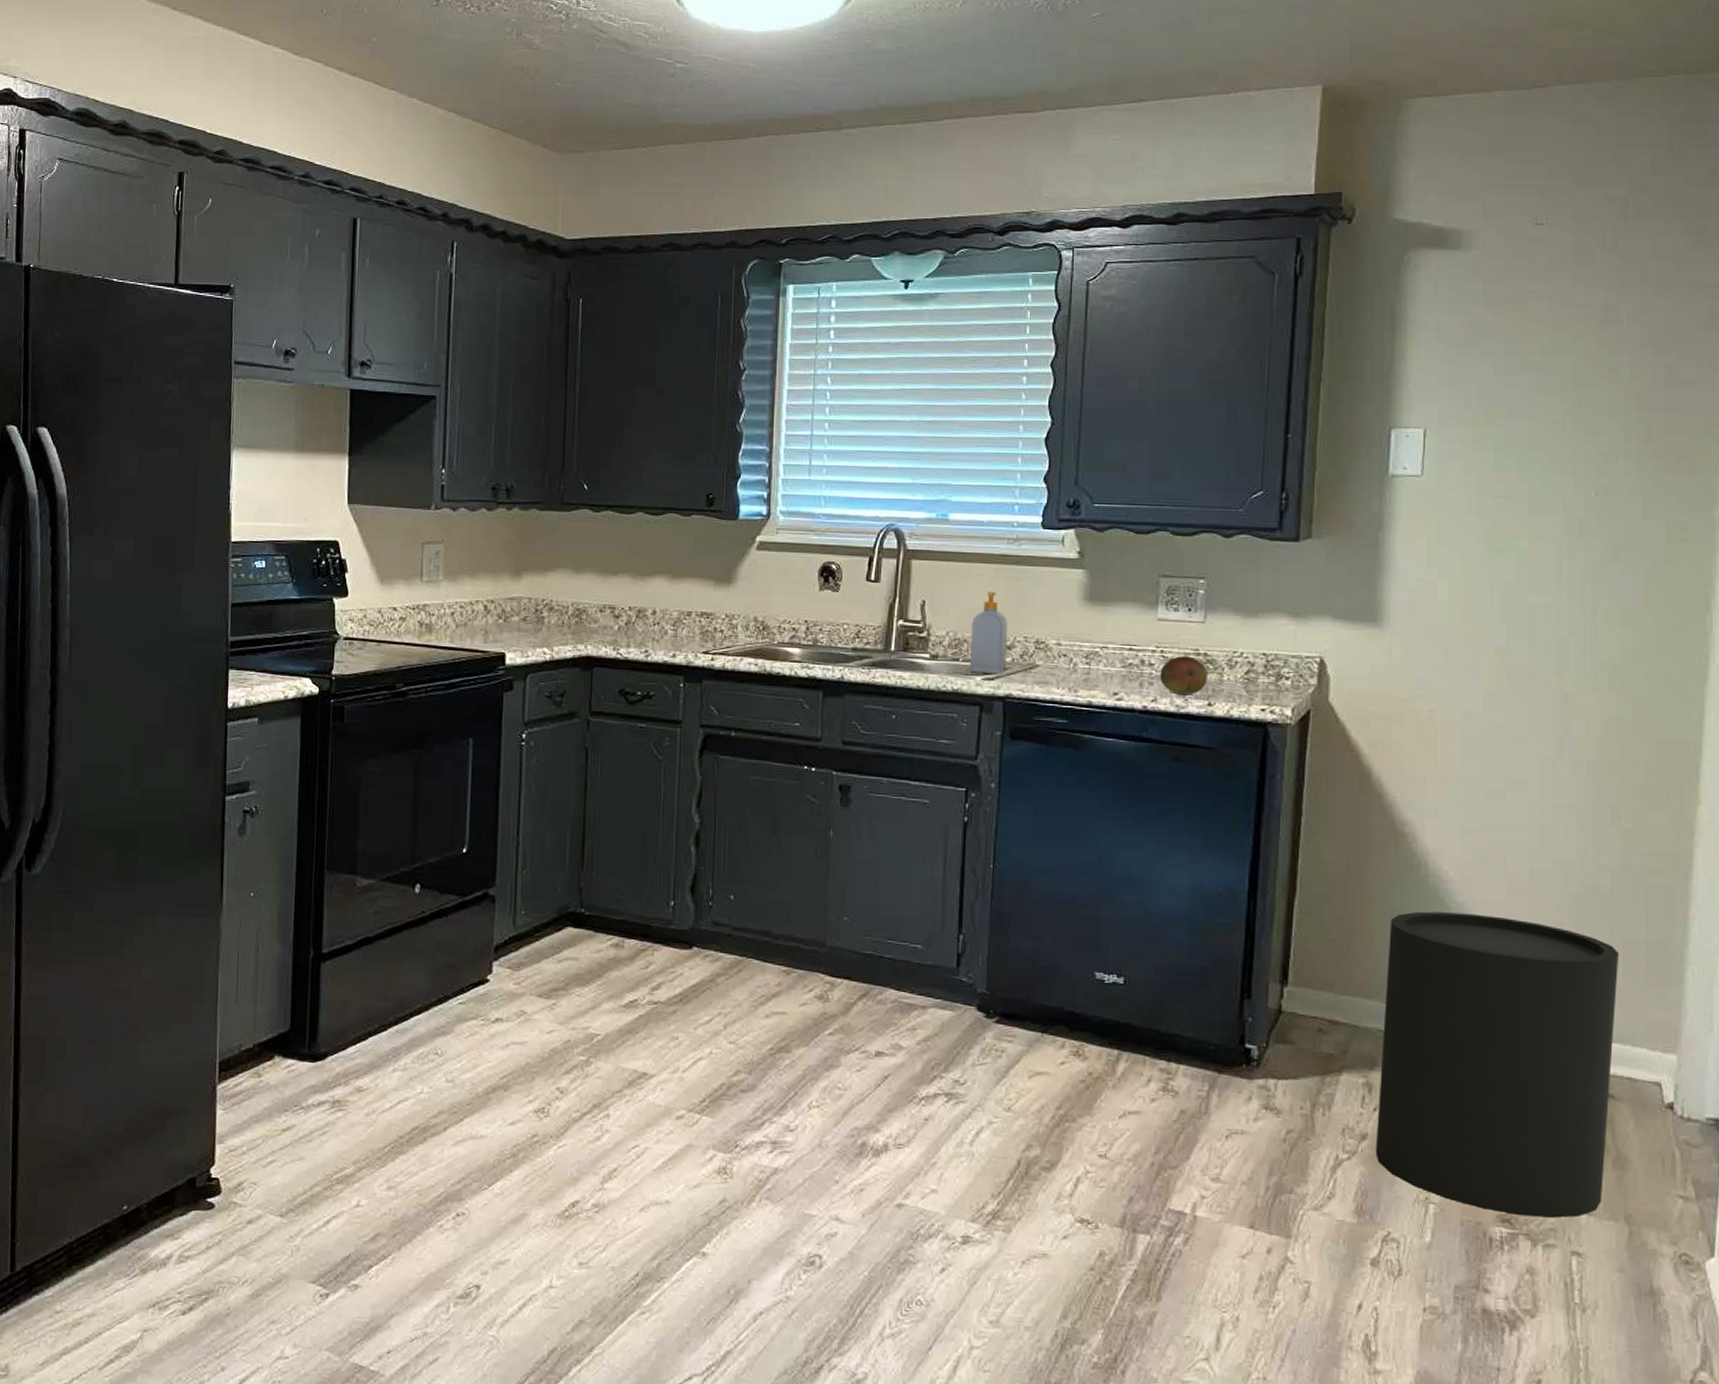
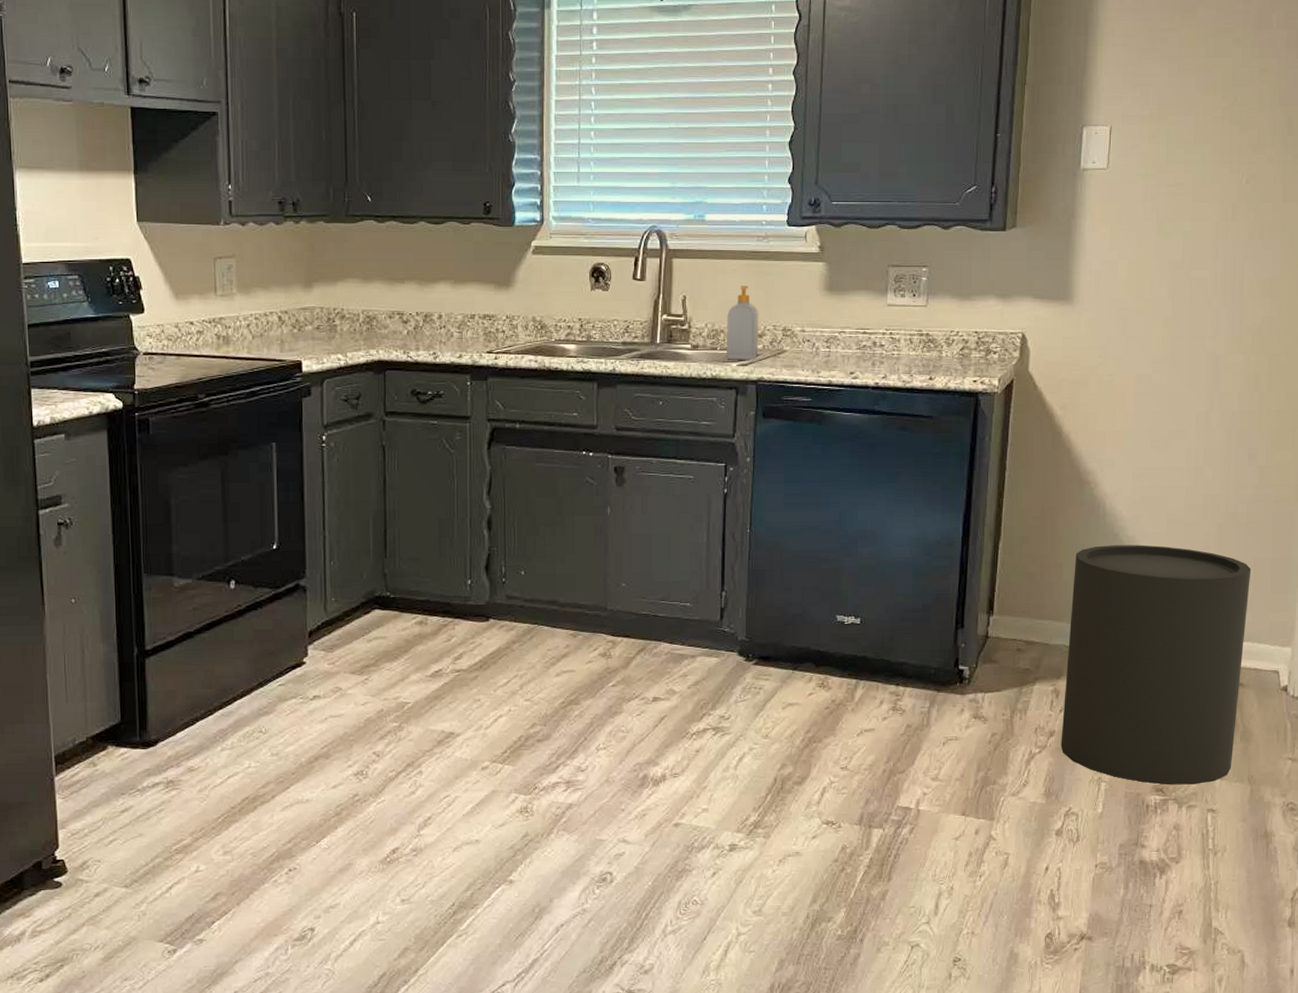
fruit: present [1160,656,1209,696] -> none [889,337,930,372]

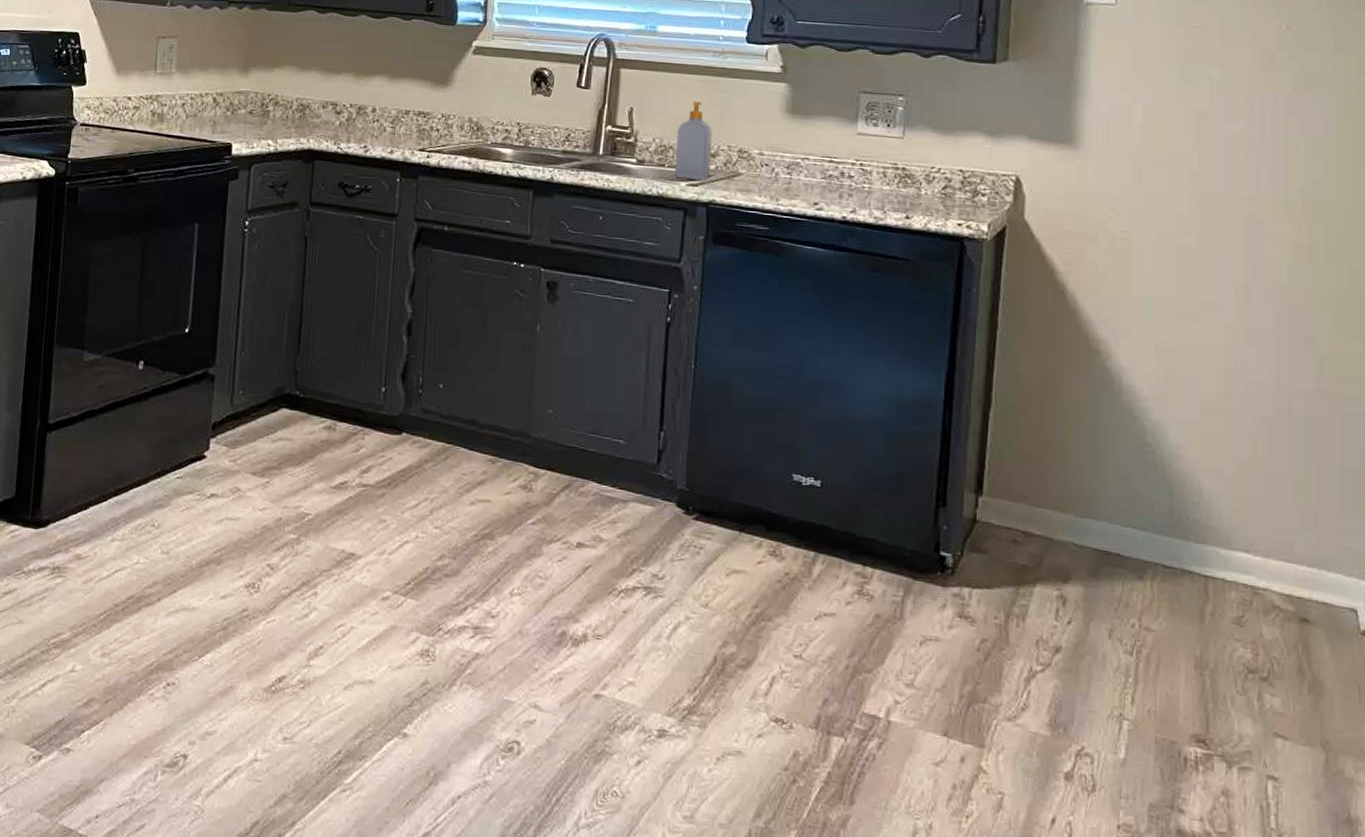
trash can: present [1061,544,1252,785] -> none [1069,428,1314,741]

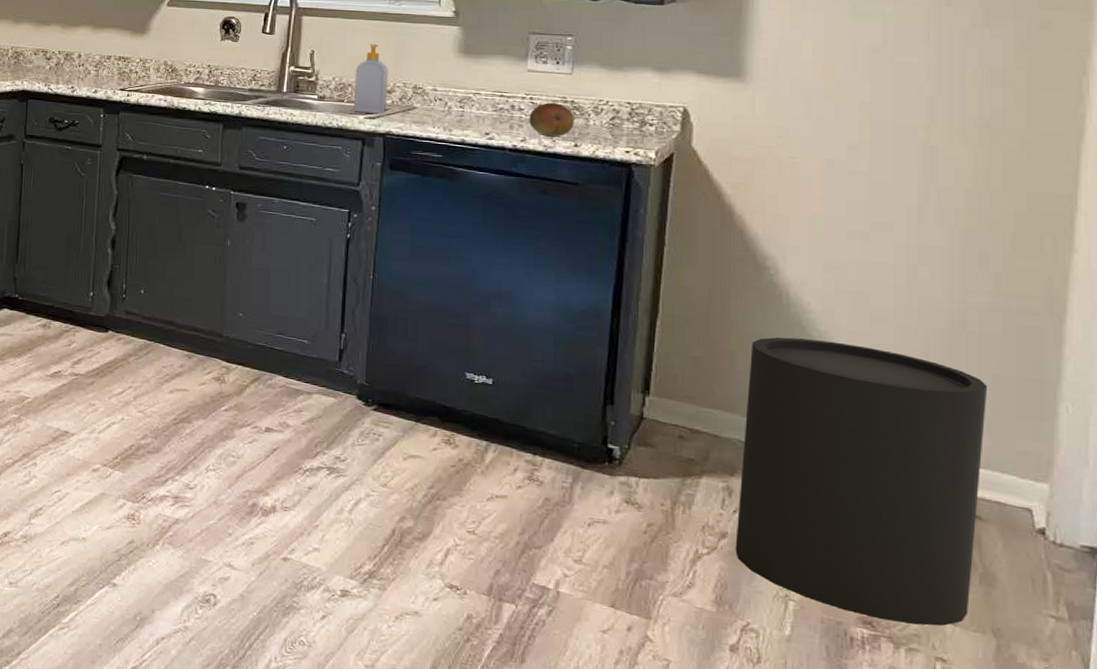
fruit: none [859,169,907,208] -> present [529,102,575,137]
trash can: none [1069,428,1314,741] -> present [735,337,988,626]

